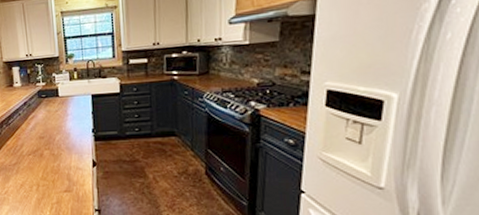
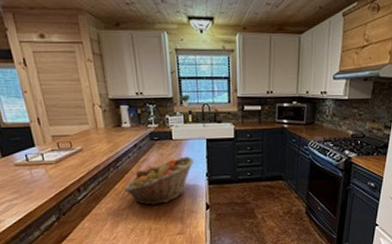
fruit basket: none [14,112,80,162] -> present [123,156,194,206]

